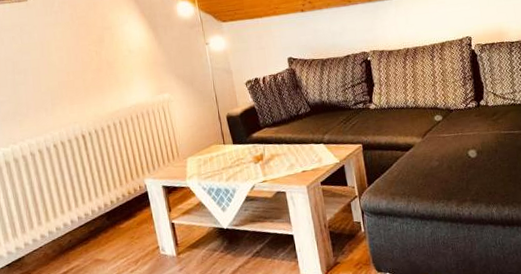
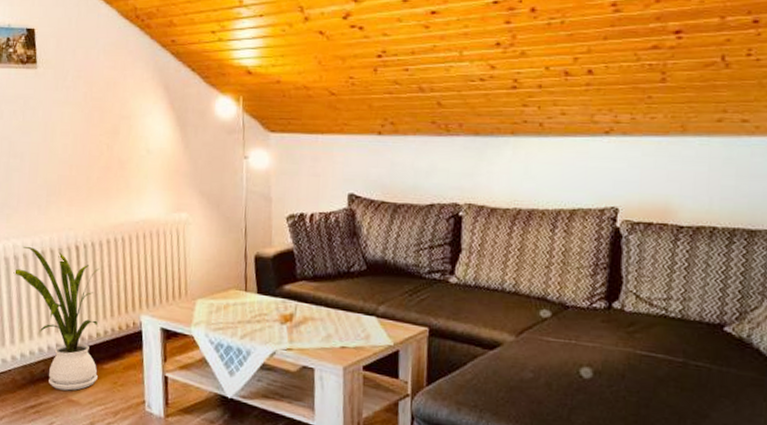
house plant: none [32,143,117,254] -> present [13,247,100,391]

